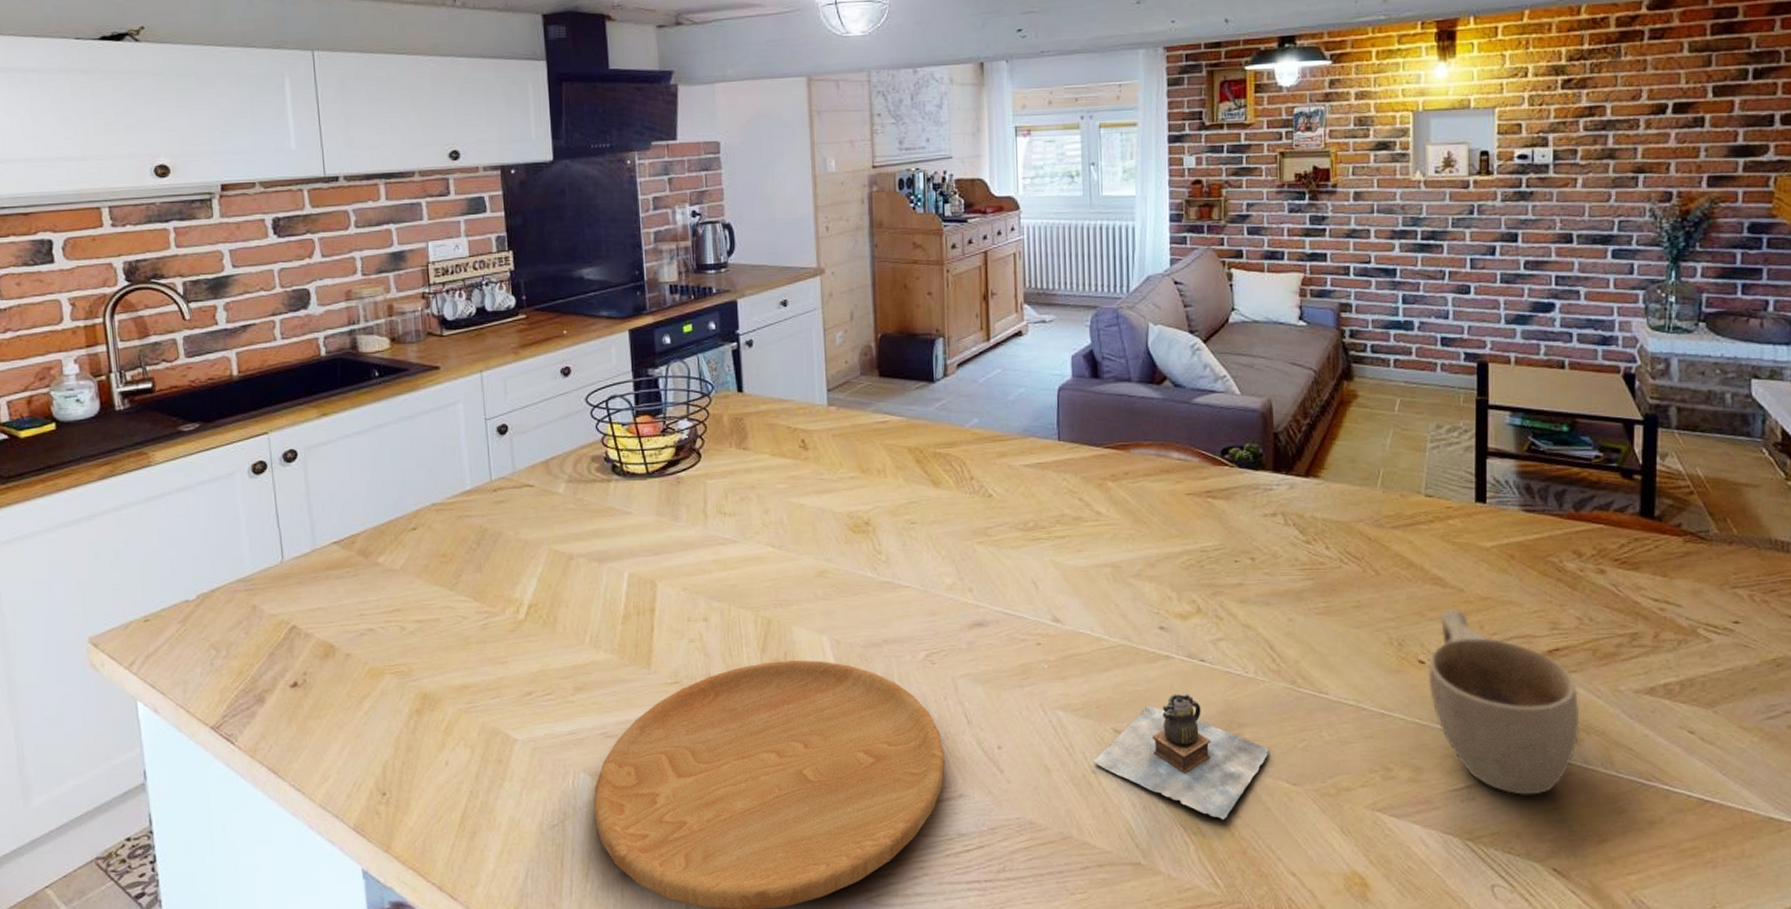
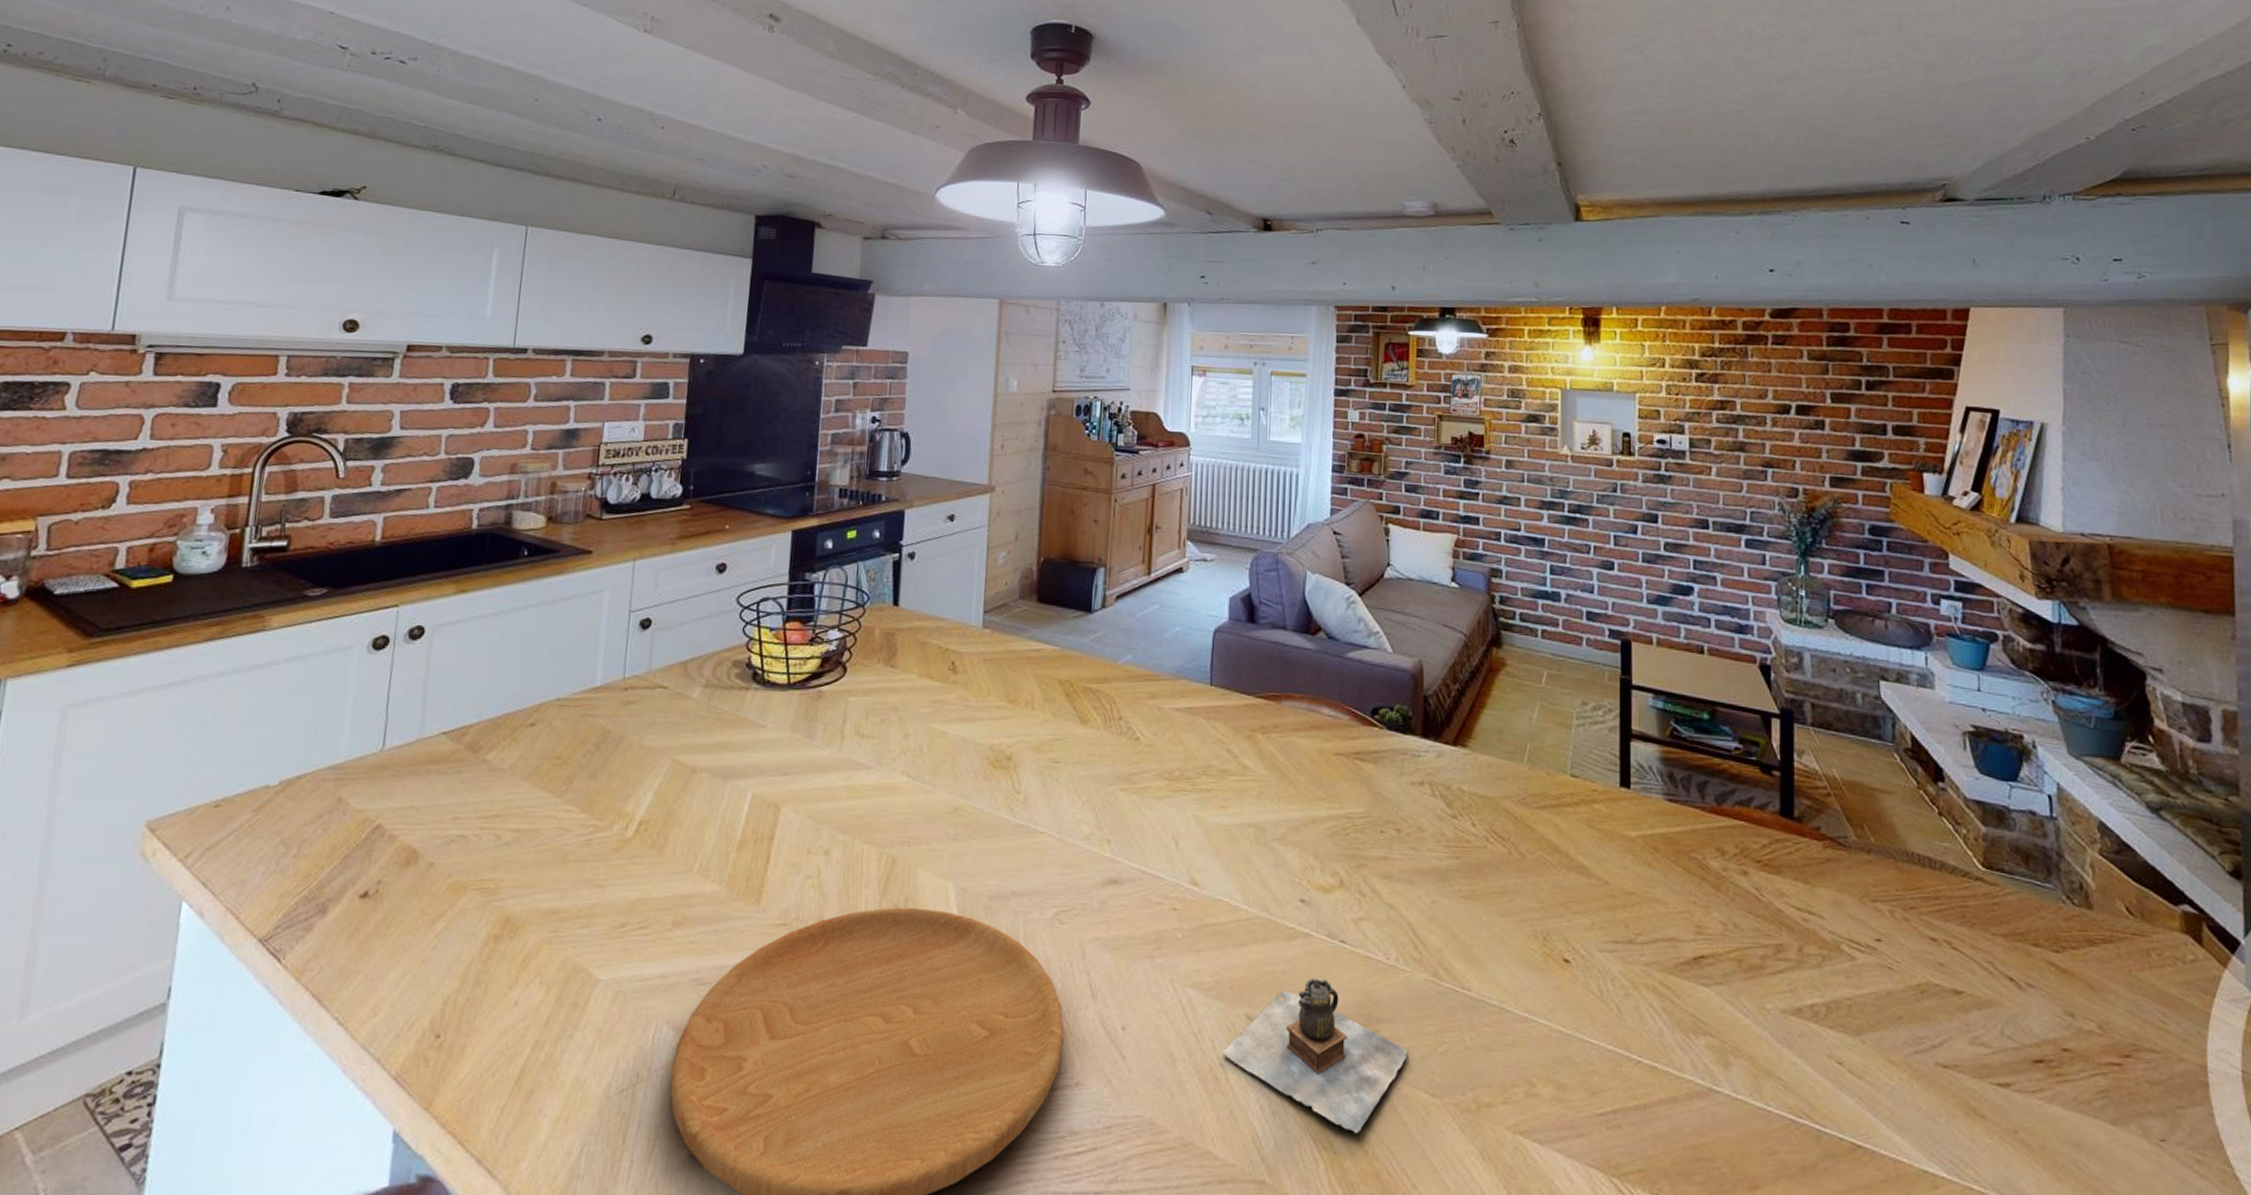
cup: present [1428,609,1579,795] -> none [1573,902,1726,1126]

